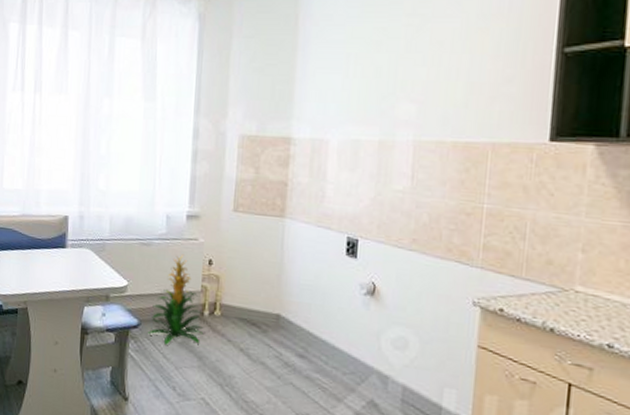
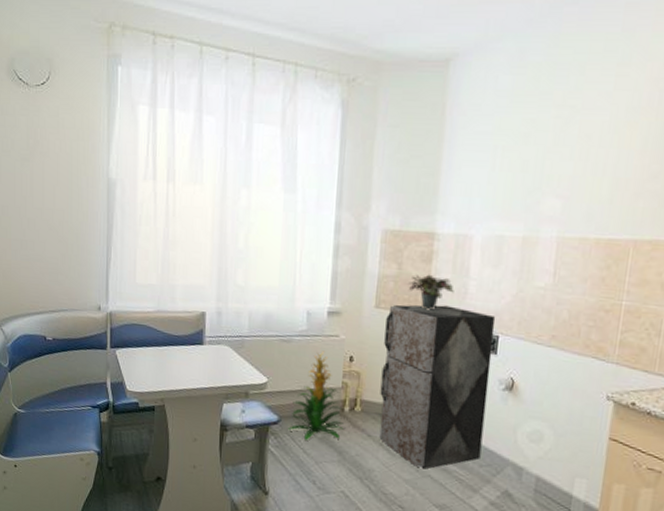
storage cabinet: none [239,208,355,377] -> present [379,304,496,469]
potted plant: none [266,178,312,214] -> present [408,274,454,311]

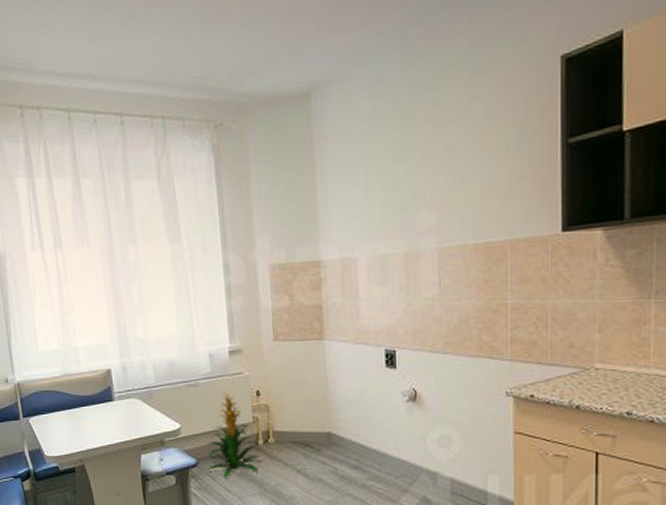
storage cabinet: present [379,304,496,469] -> none [286,328,395,488]
potted plant: present [408,274,454,311] -> none [302,301,347,336]

